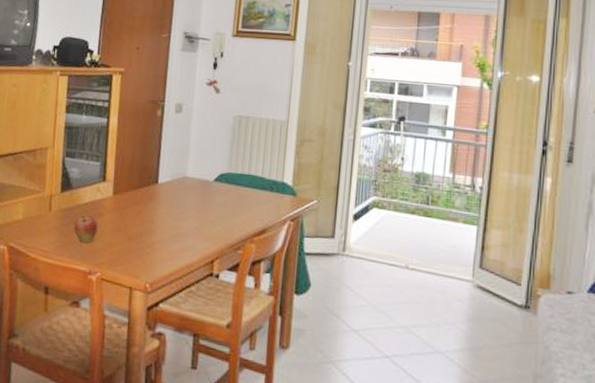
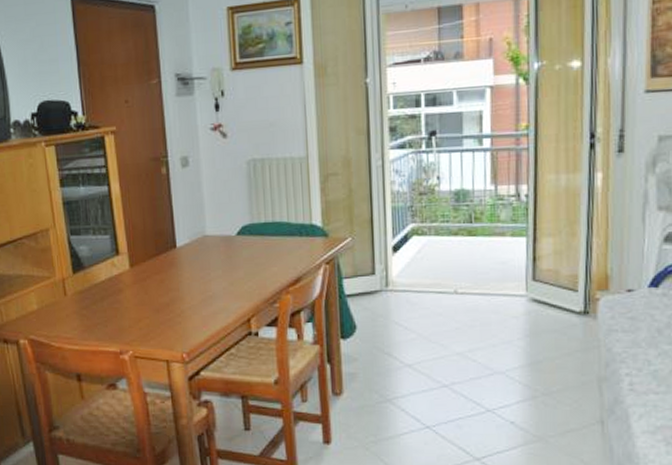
apple: present [73,216,98,243] -> none [95,294,121,322]

